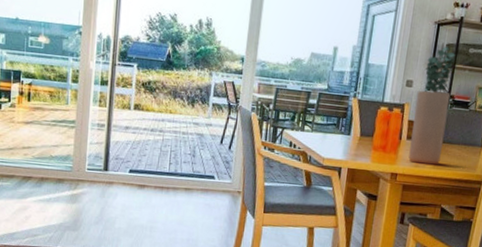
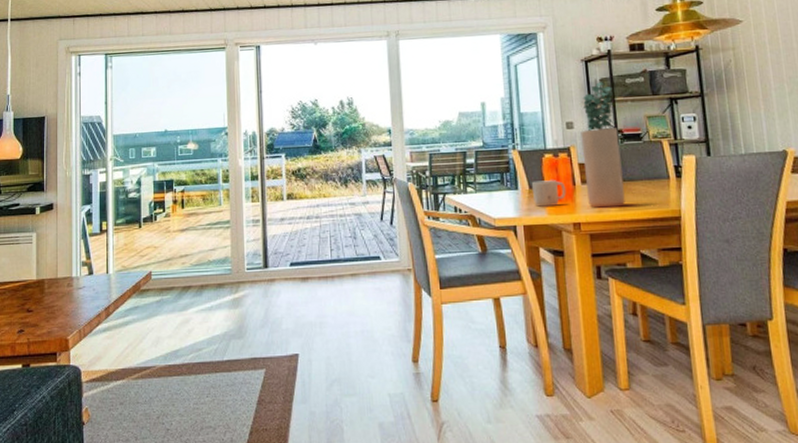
mug: none [361,130,393,155] -> present [531,180,567,207]

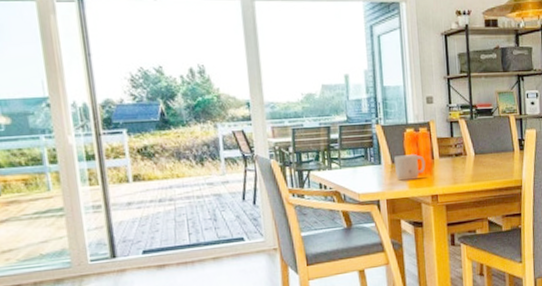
vase: present [580,78,625,208] -> none [439,53,477,180]

